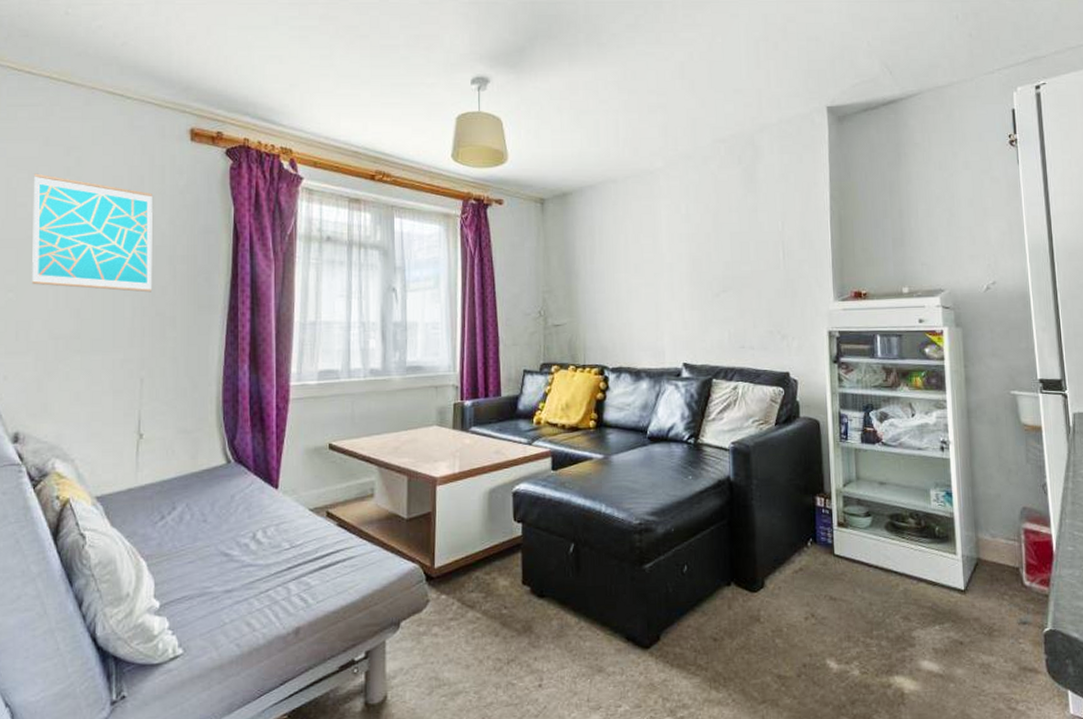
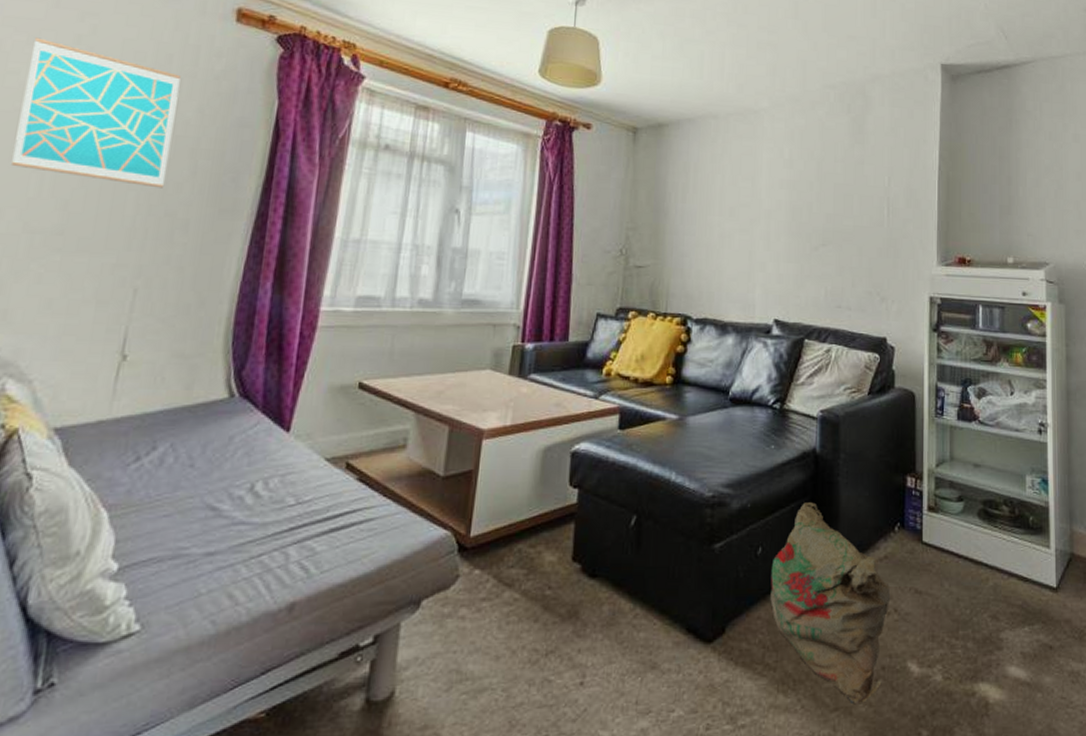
bag: none [697,524,808,697] -> present [770,502,891,705]

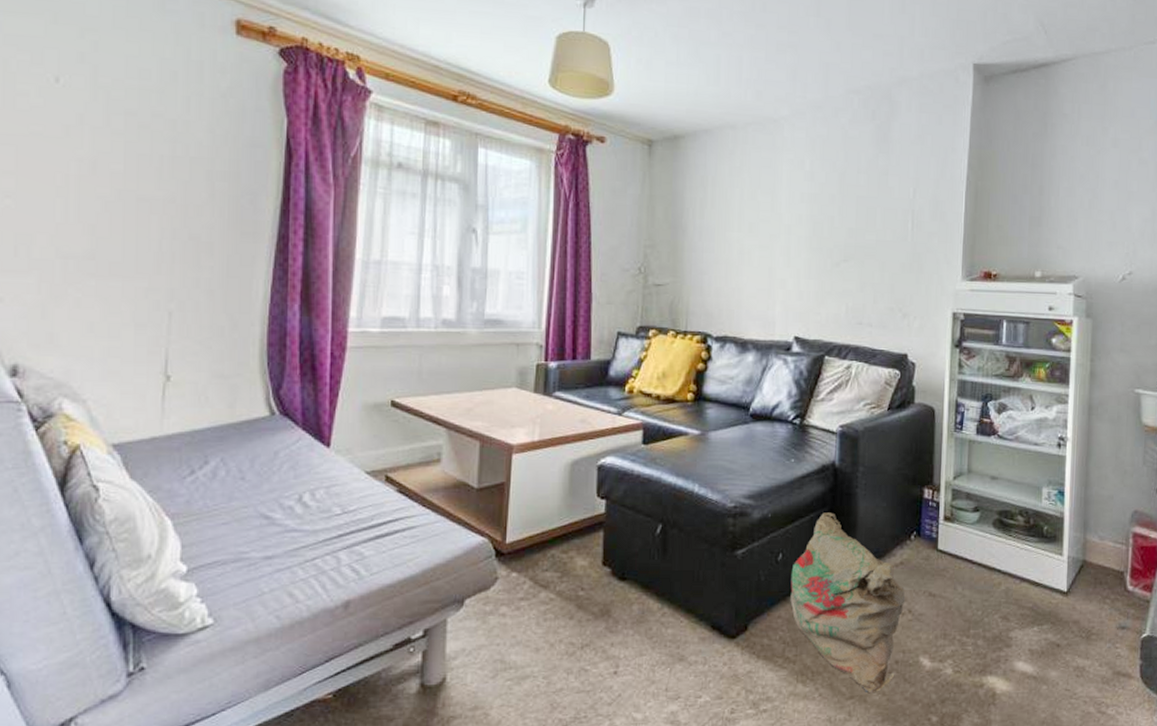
wall art: present [12,37,181,188] -> none [35,56,187,212]

